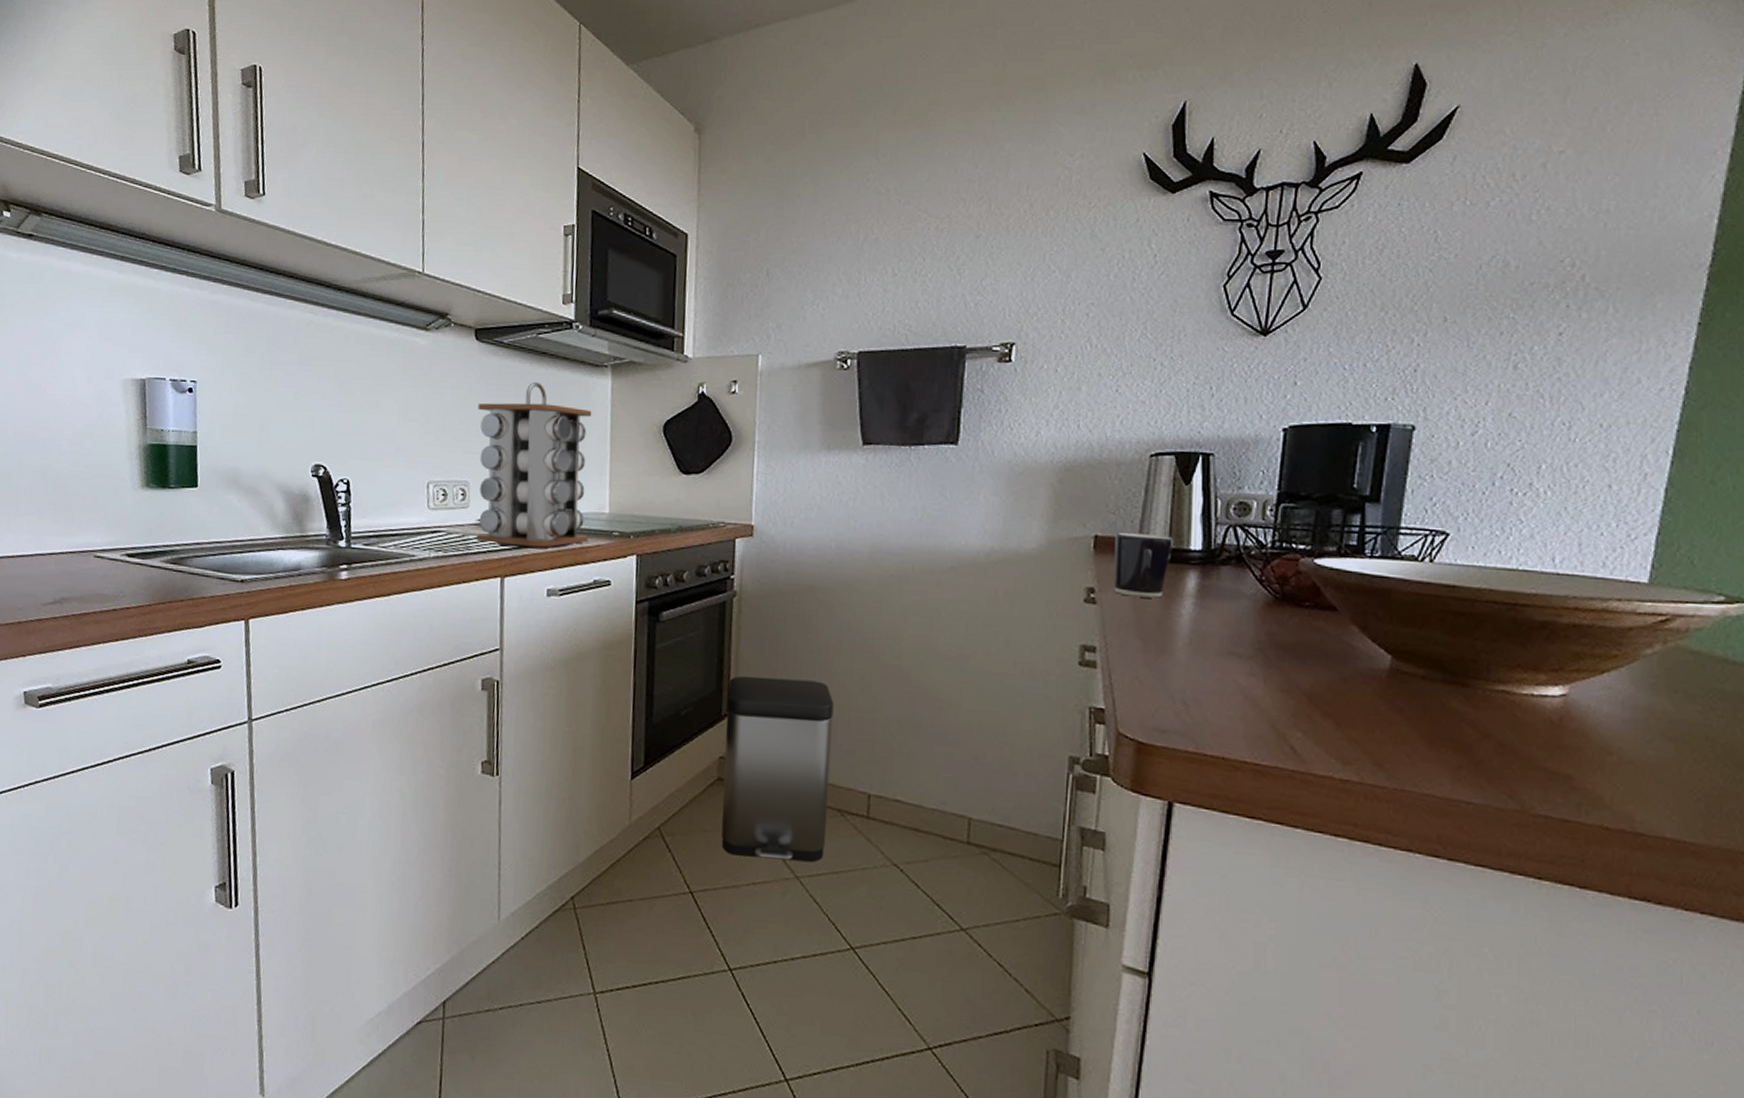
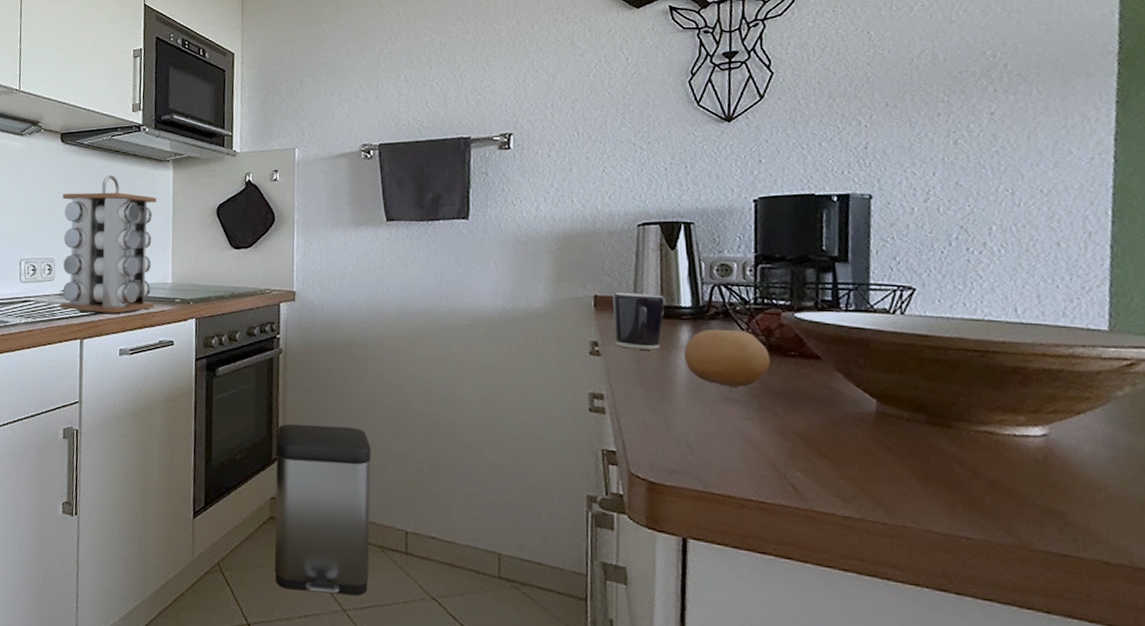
fruit: none [1188,575,1283,640] -> present [683,328,771,387]

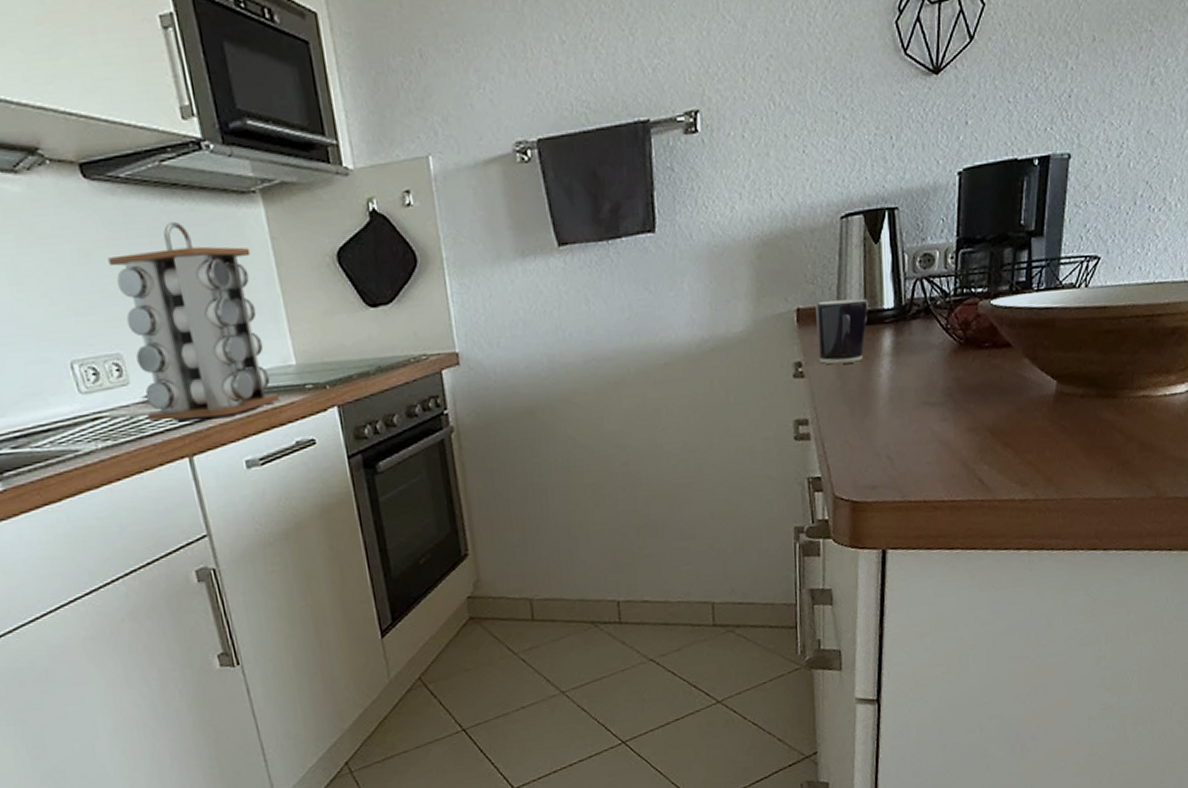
pedal bin: present [274,423,371,596] -> none [463,503,585,687]
fruit: present [683,328,771,387] -> none [885,326,967,390]

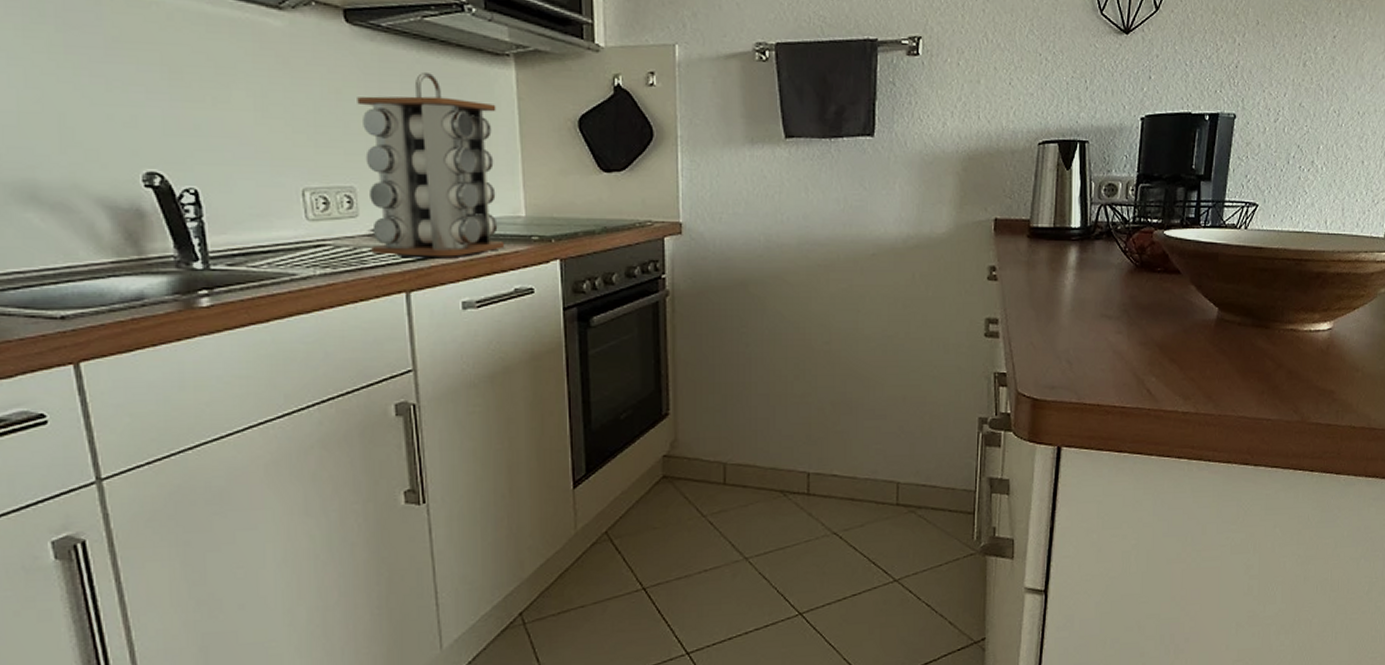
mug: present [816,298,869,365] -> none [1011,214,1059,272]

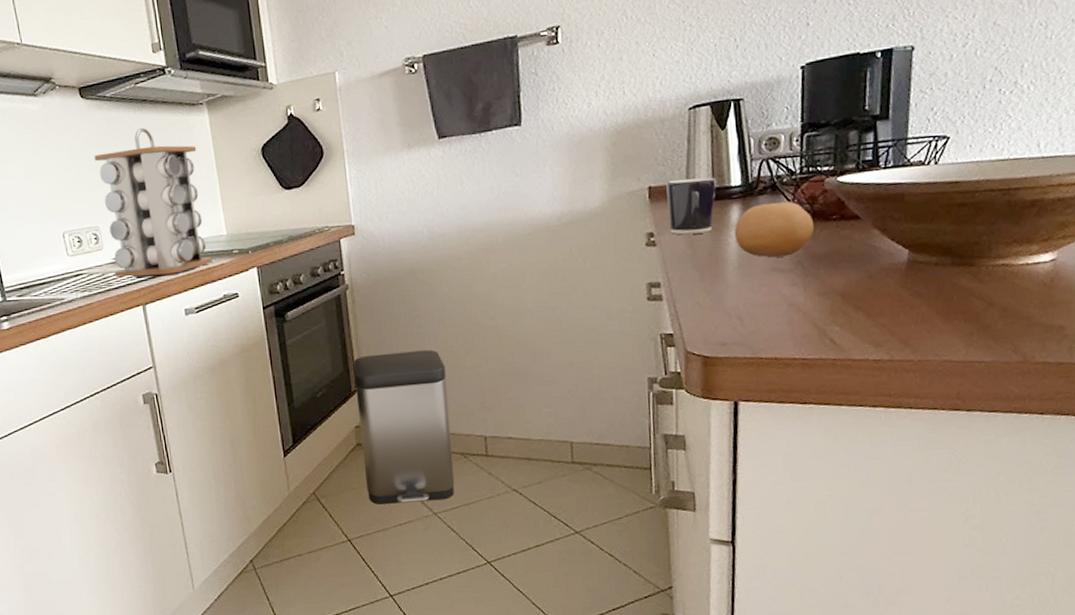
pedal bin: none [667,372,771,547] -> present [353,349,455,505]
mug: none [1011,214,1059,272] -> present [666,177,717,235]
fruit: none [1070,248,1141,303] -> present [734,201,815,258]

